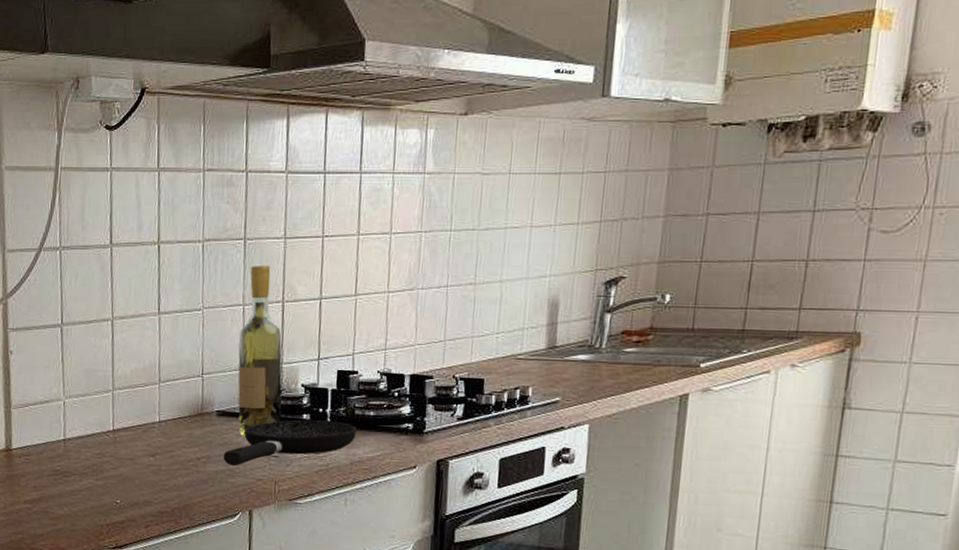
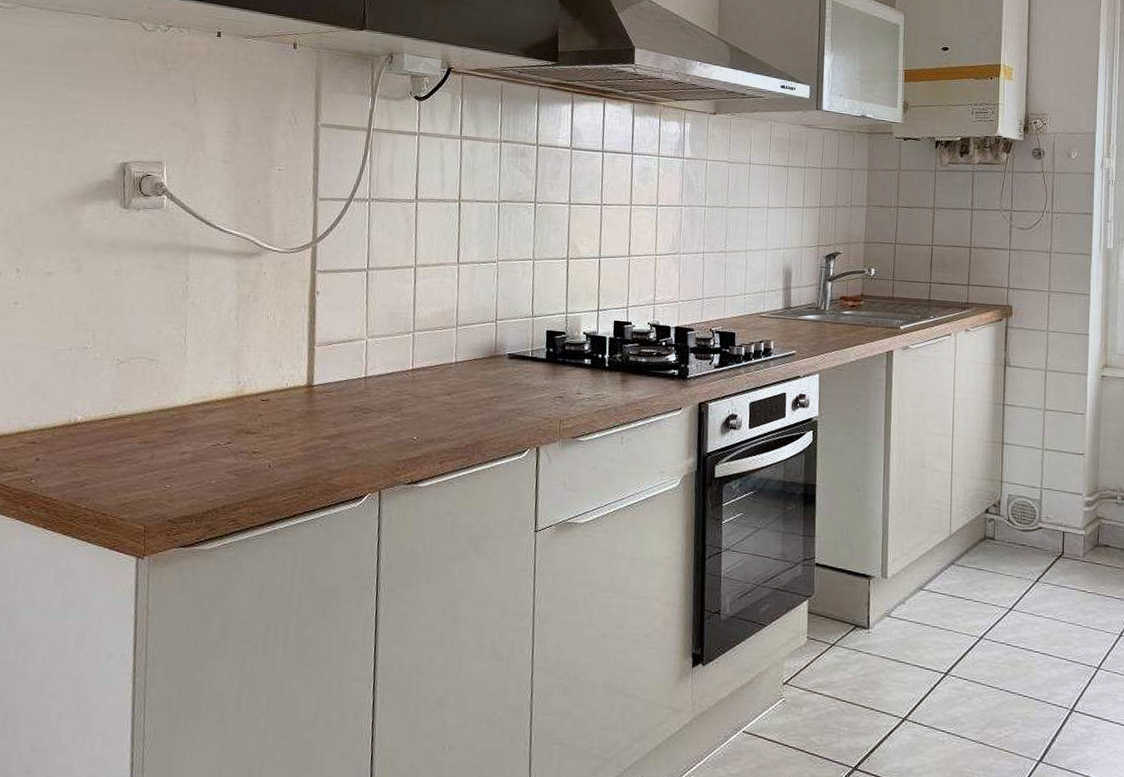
frying pan: present [223,420,356,467] -> none [513,364,630,406]
bottle: present [238,265,282,436] -> none [527,226,567,378]

